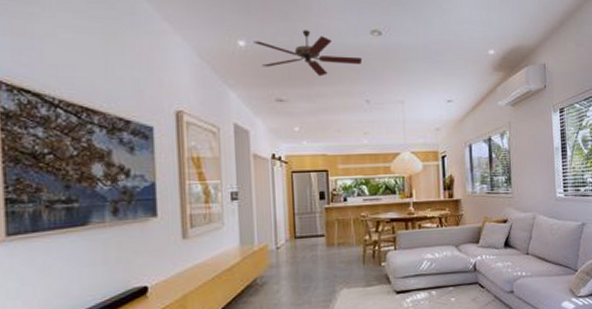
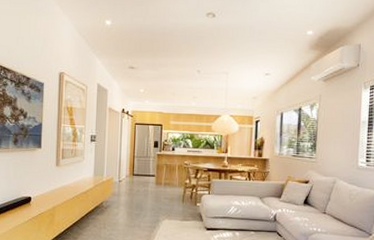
ceiling fan: present [254,30,363,76] -> none [117,12,198,50]

